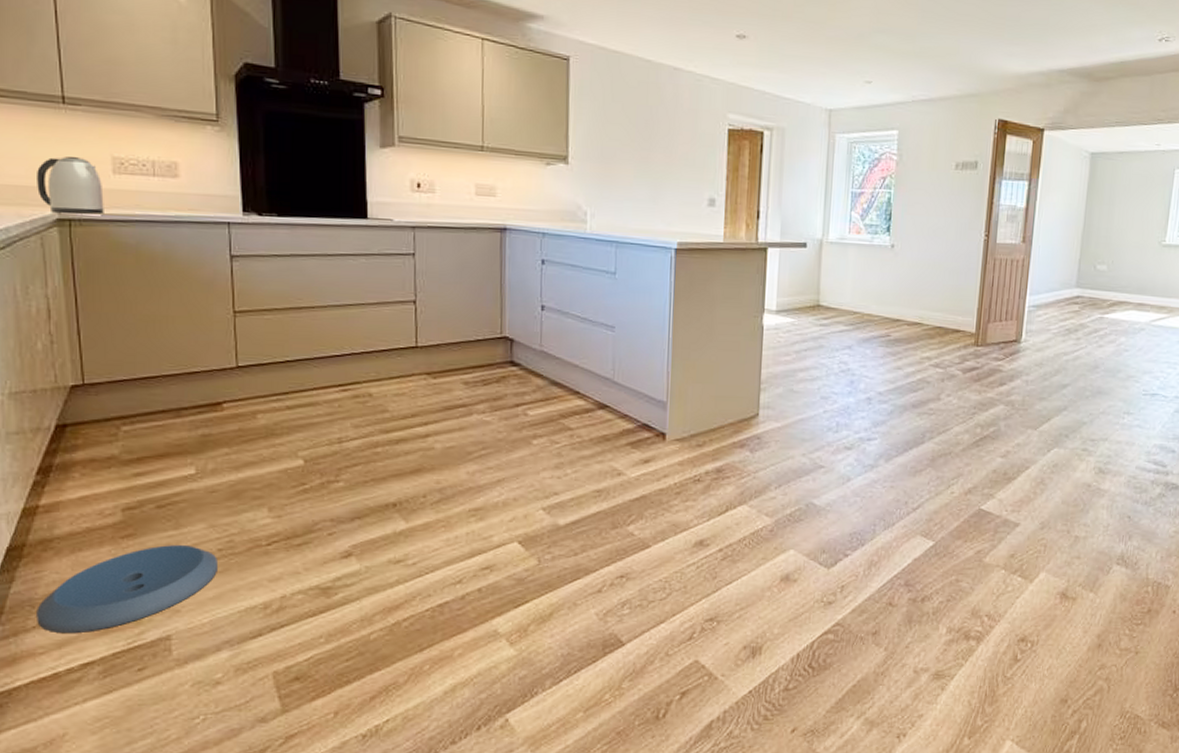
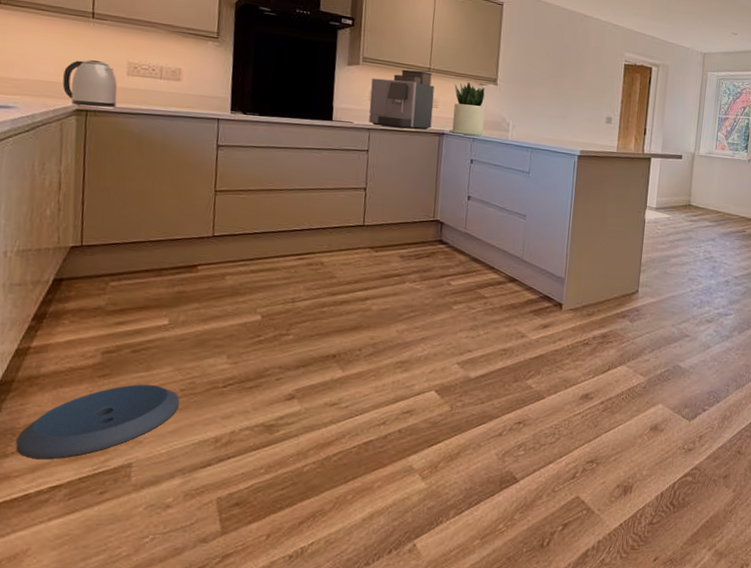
coffee machine: none [411,149,491,226] -> present [369,69,435,130]
planter: none [513,161,559,230] -> present [449,81,486,136]

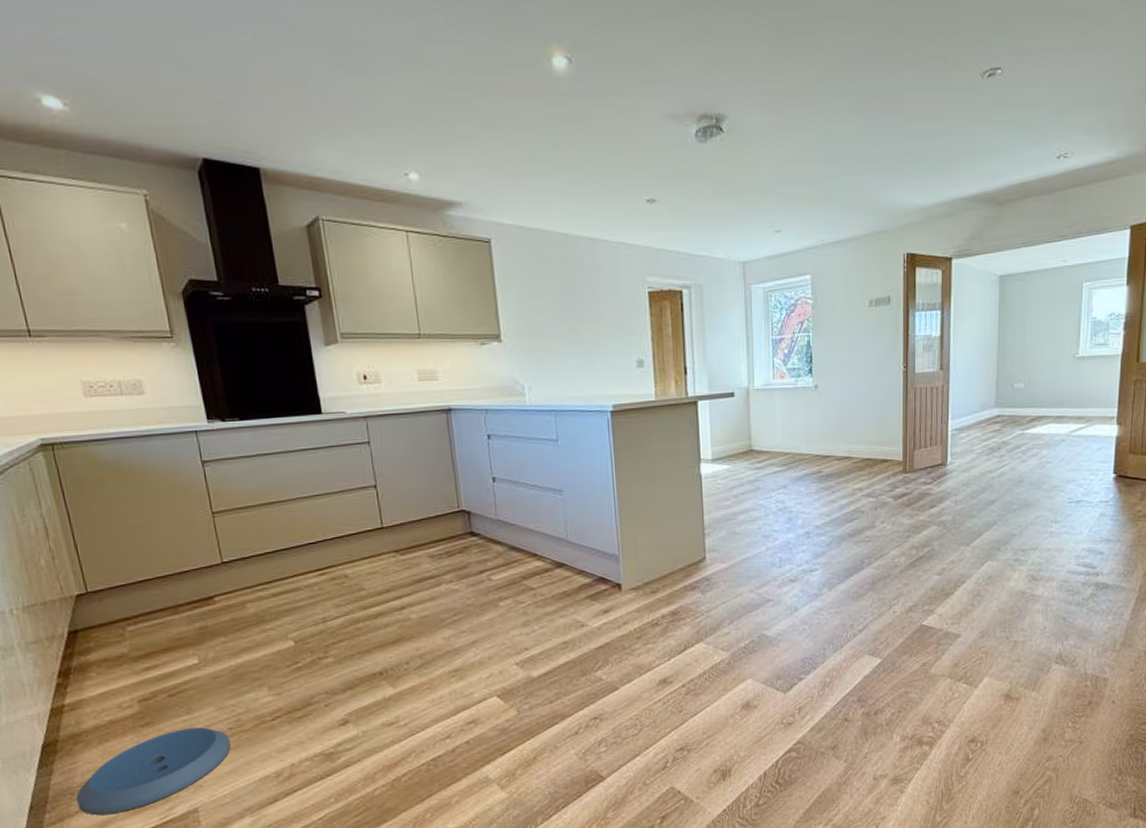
kettle: present [62,60,118,108] -> none [15,385,82,440]
coffee machine: present [369,69,435,130] -> none [356,339,435,413]
planter: present [449,81,486,136] -> none [451,343,500,407]

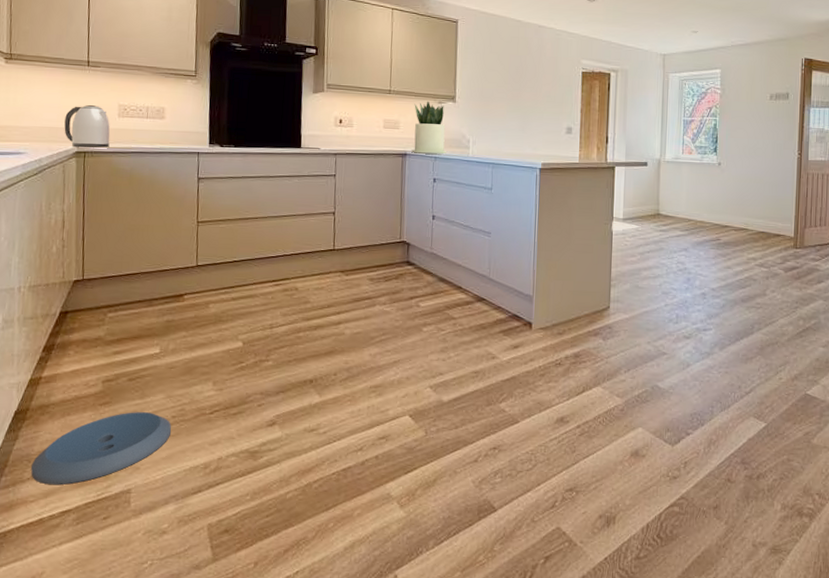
kettle: none [15,385,82,440] -> present [64,105,111,149]
planter: none [451,343,500,407] -> present [411,100,448,155]

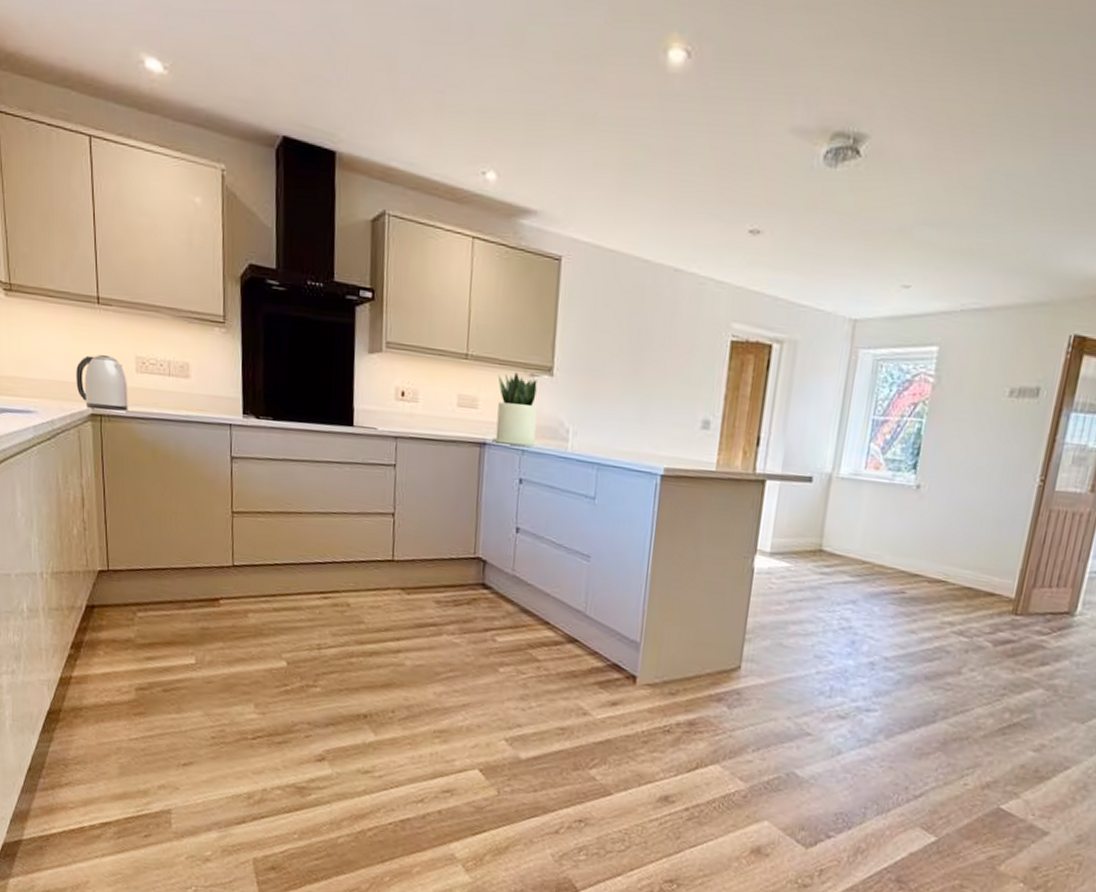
robot vacuum: present [31,412,171,485] -> none [69,726,211,796]

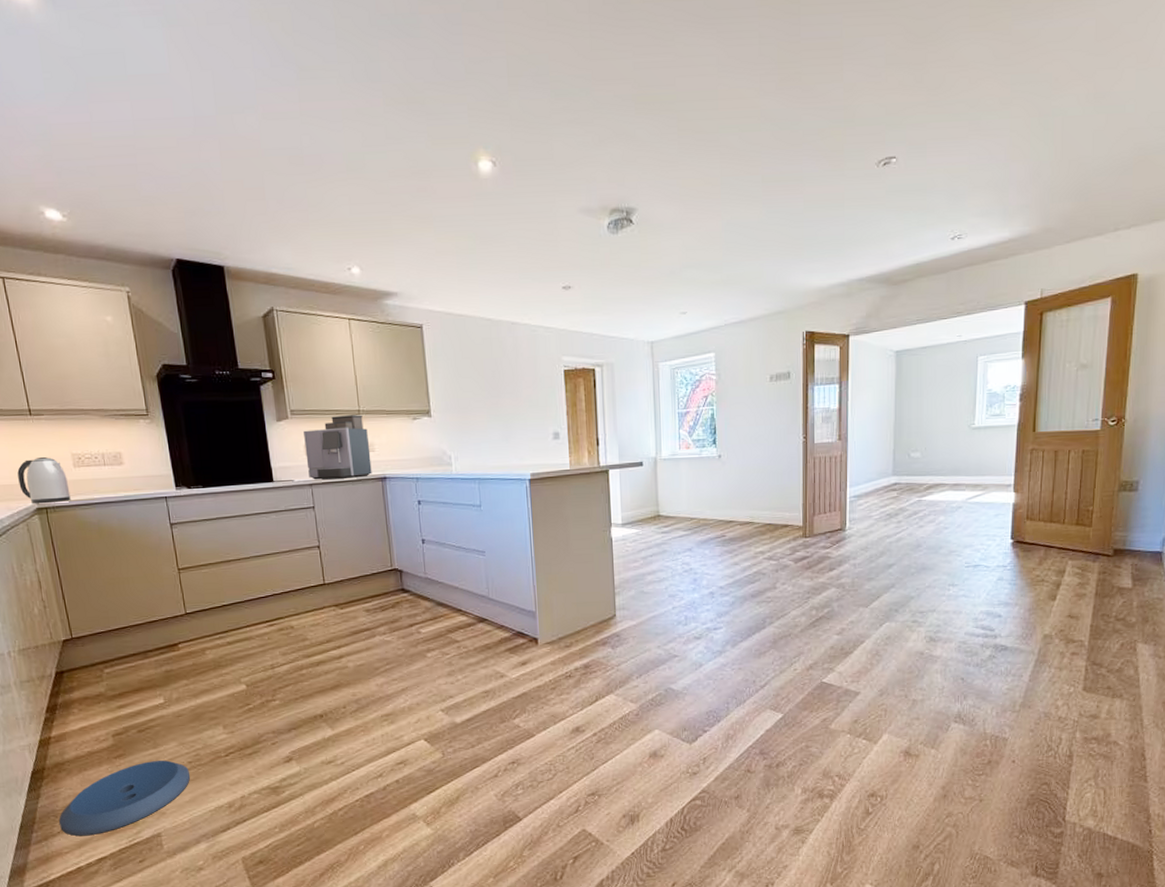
robot vacuum: none [69,726,211,796] -> present [59,760,190,837]
coffee machine: none [395,357,473,439] -> present [303,415,372,481]
planter: present [492,371,539,447] -> none [387,418,429,476]

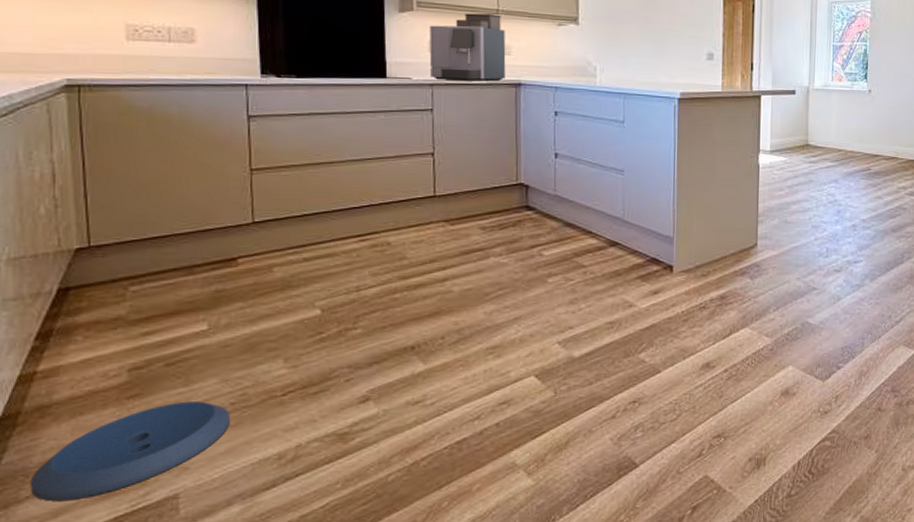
kettle: present [17,457,71,504] -> none [44,25,116,81]

